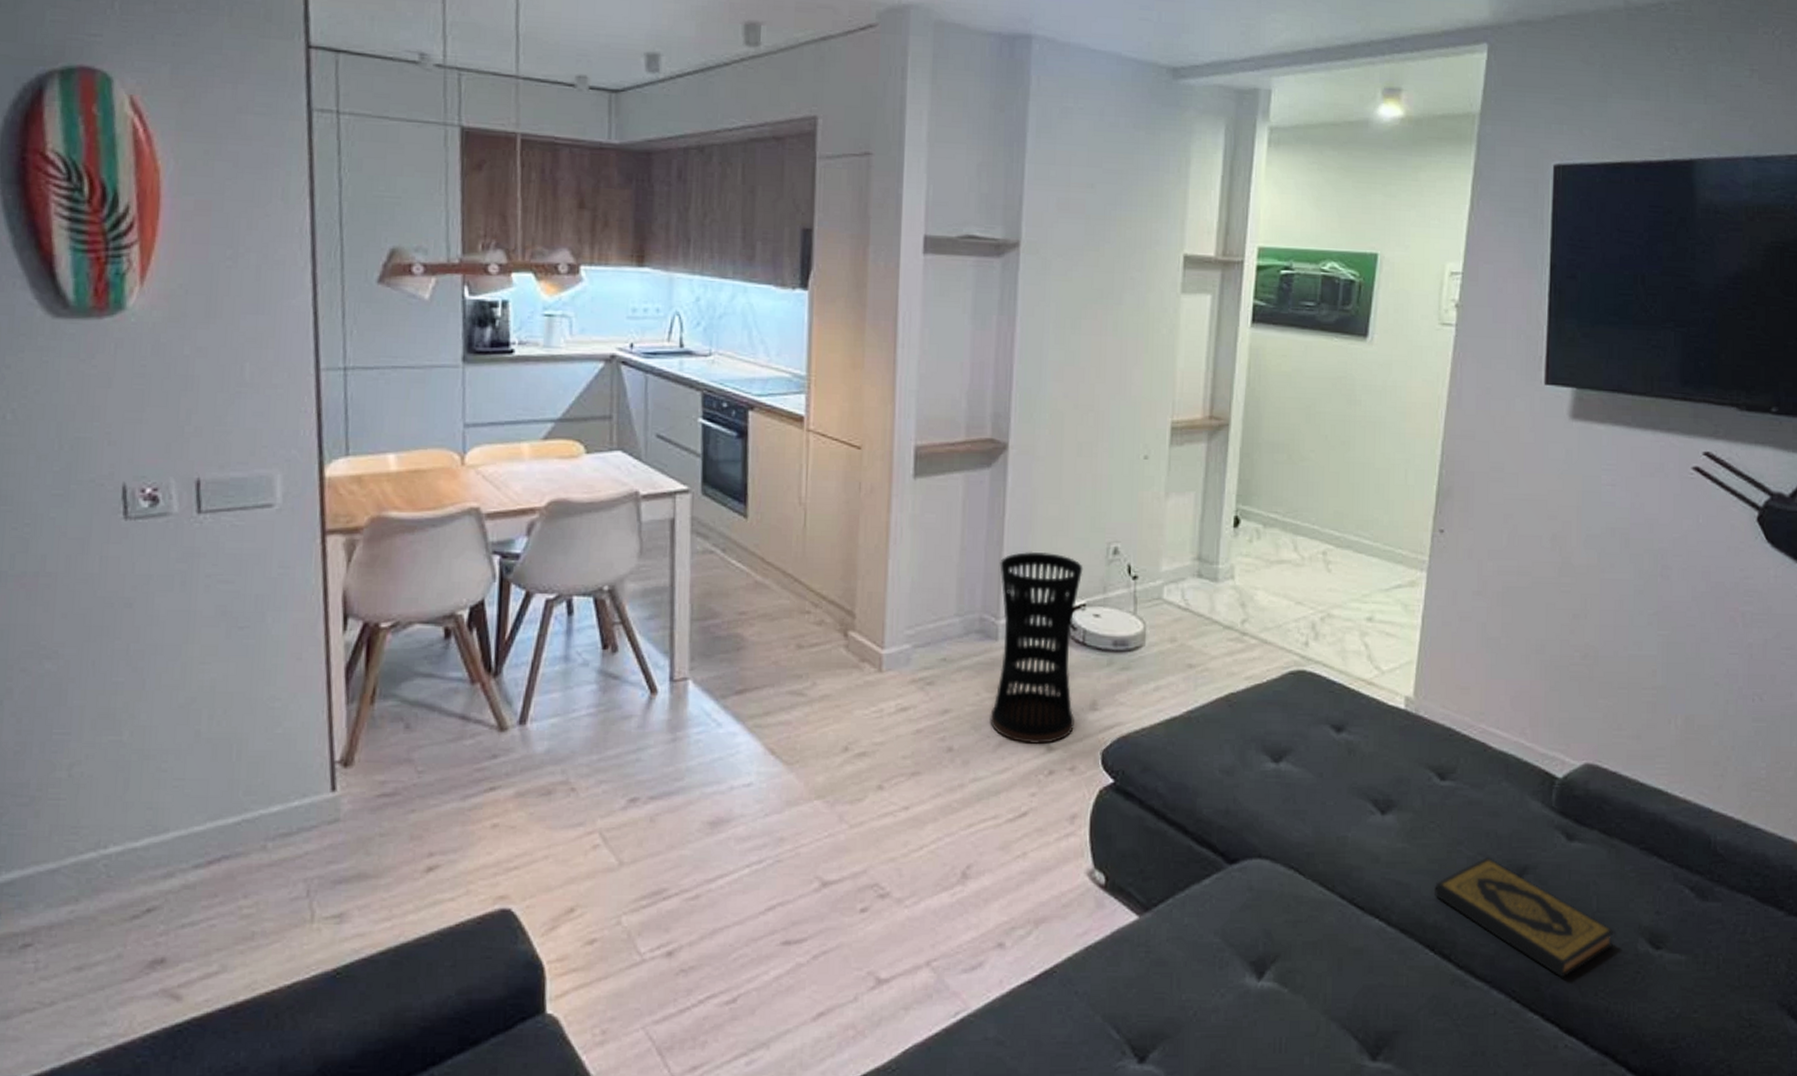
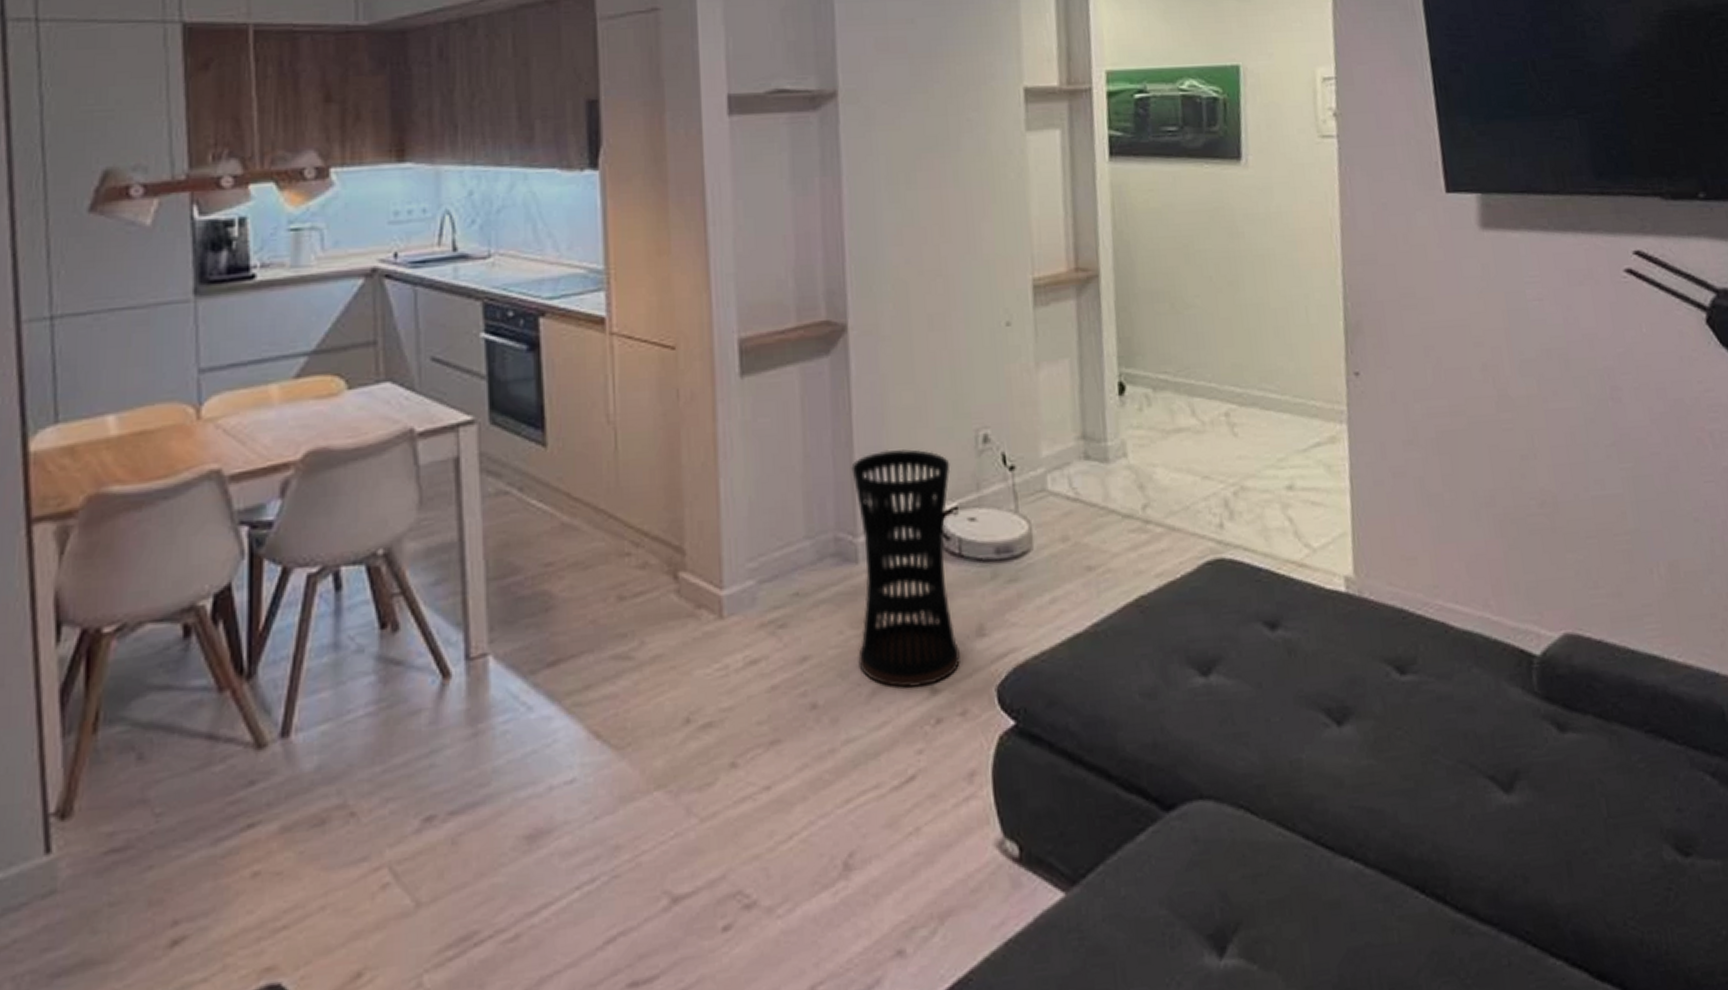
hardback book: present [1435,857,1615,978] -> none [1414,765,1635,908]

